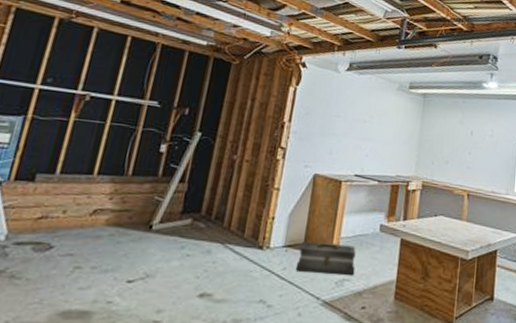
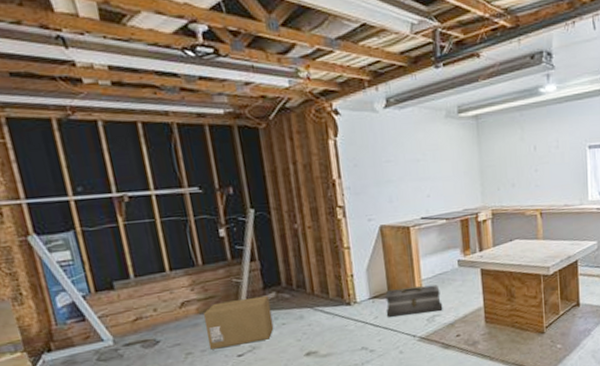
box: none [101,217,184,270] -> present [204,295,274,350]

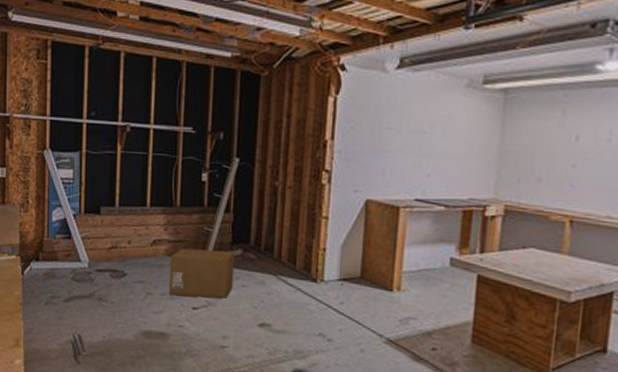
tool box: present [385,284,443,317] -> none [353,275,422,314]

